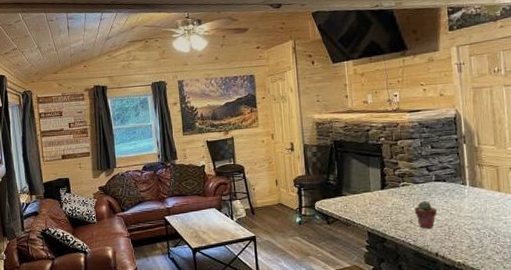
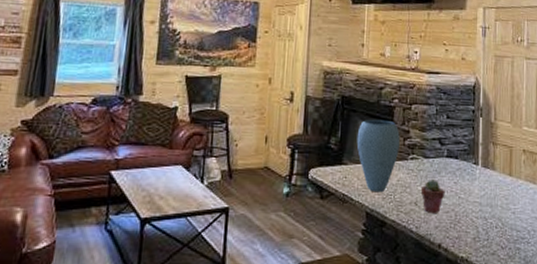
vase: none [351,156,391,216] -> present [356,119,400,193]

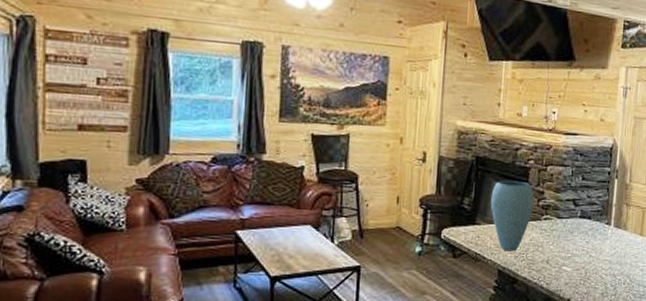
potted succulent: present [420,180,445,213] -> none [552,239,577,271]

